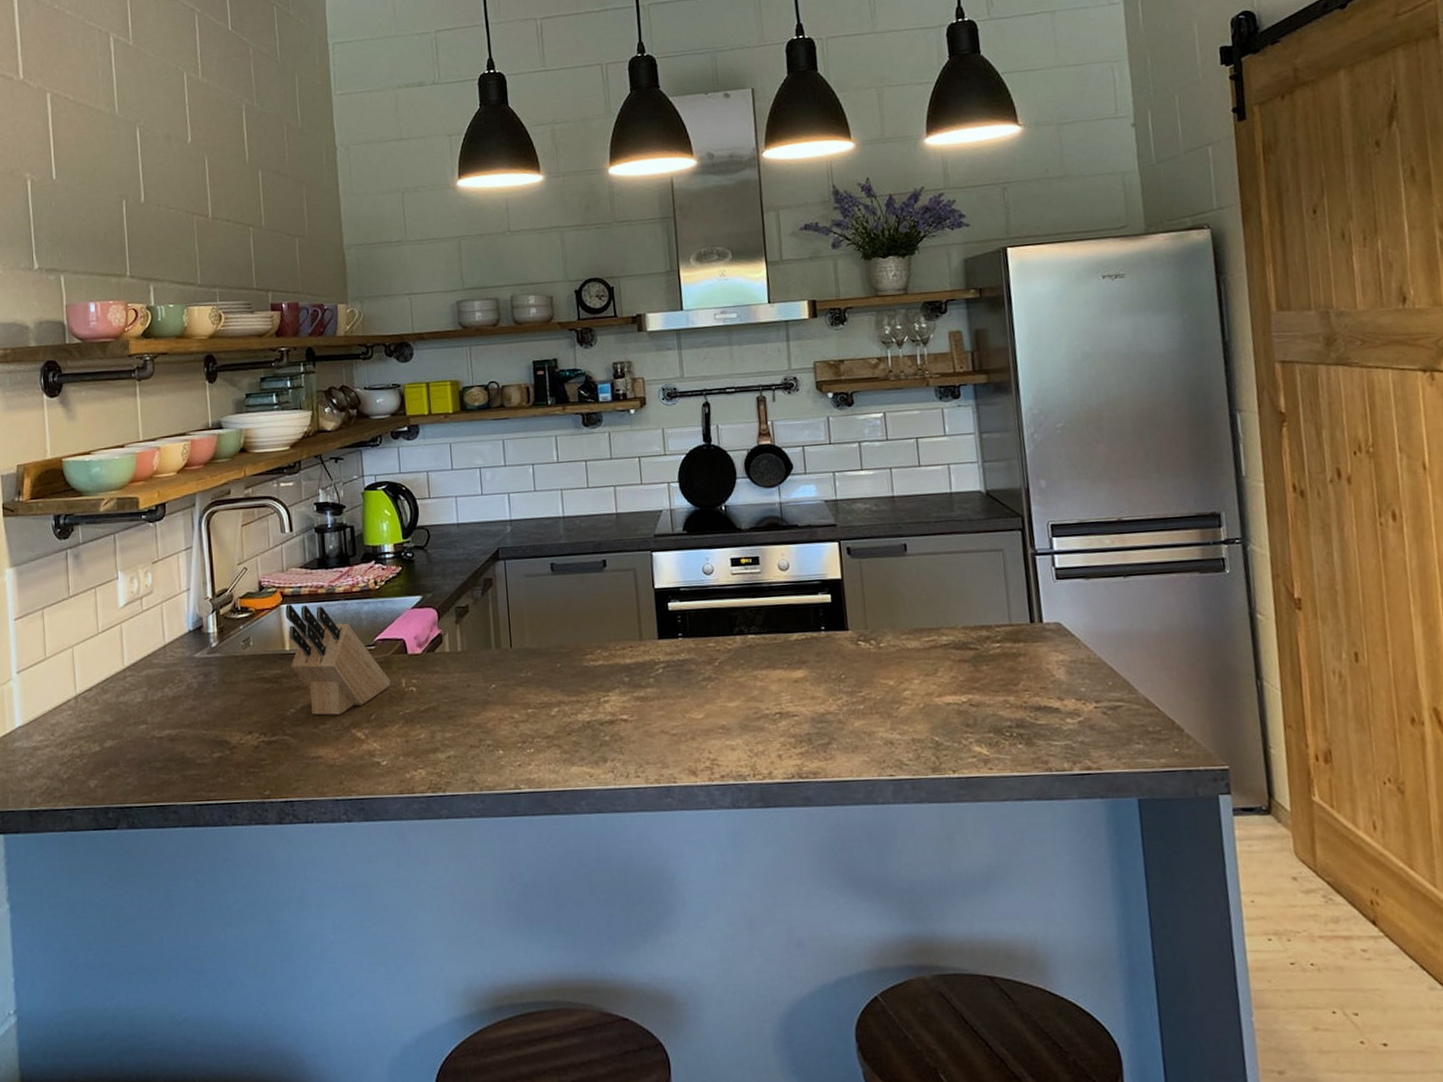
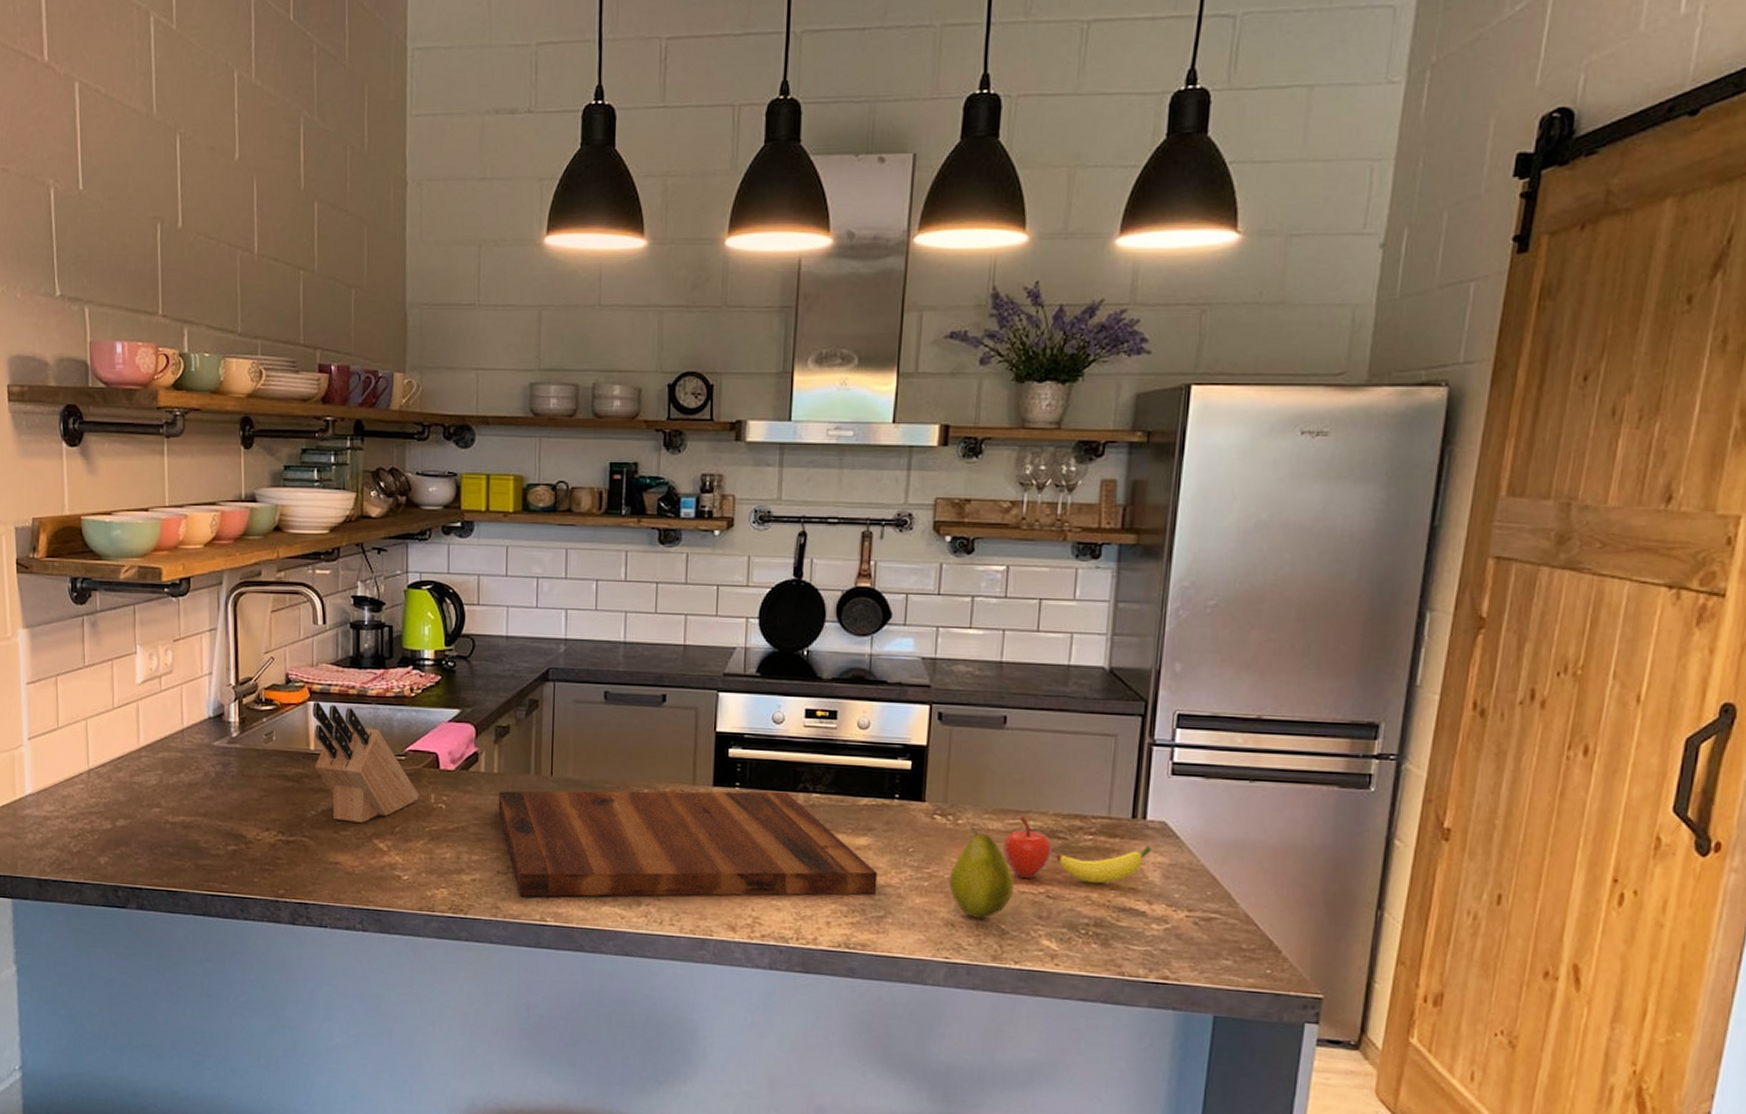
cutting board: none [464,636,819,767] -> present [498,790,878,897]
fruit: none [881,647,940,735] -> present [949,826,1014,920]
fruit: none [923,632,1053,691] -> present [1003,815,1152,884]

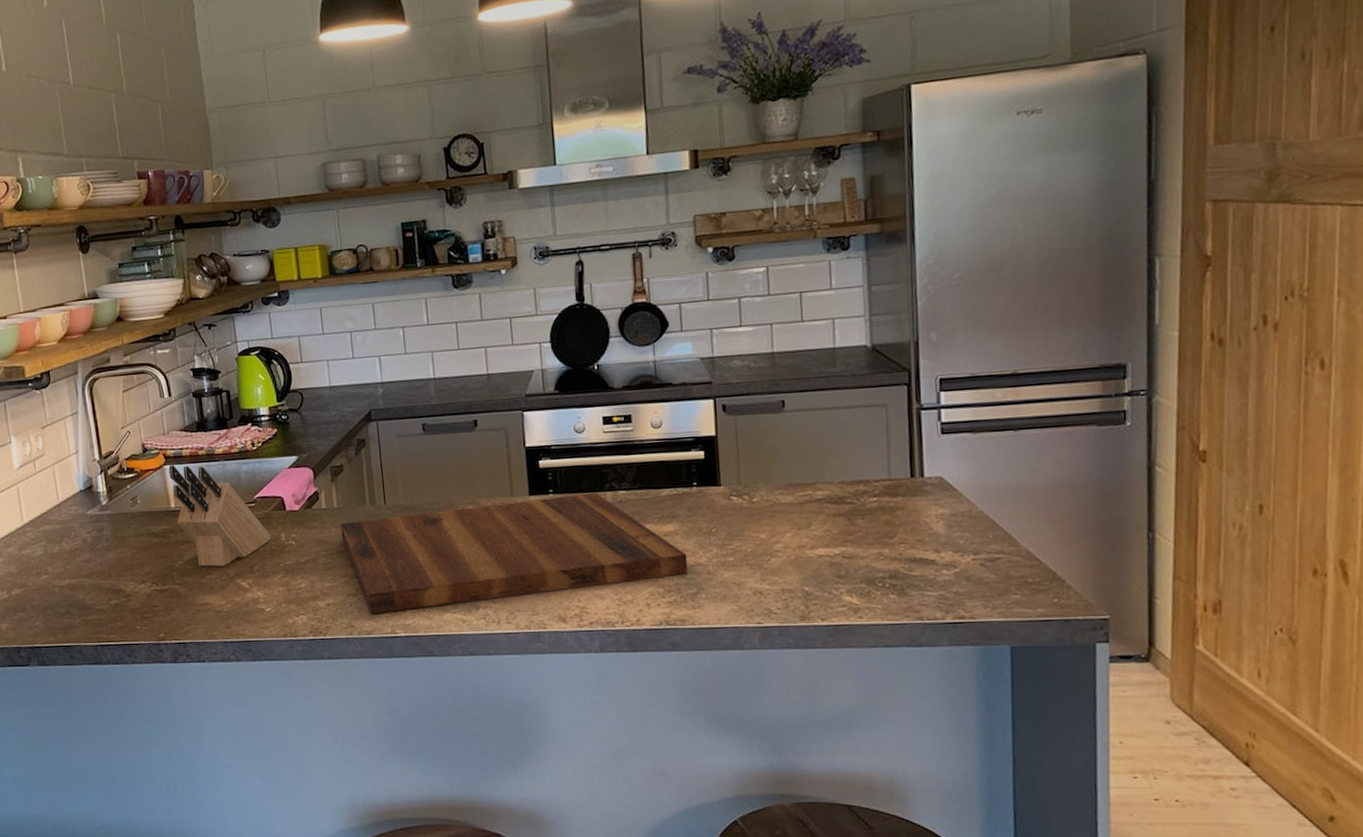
fruit: present [949,826,1014,920] -> none [752,502,812,585]
fruit: present [1003,815,1152,884] -> none [797,487,933,544]

